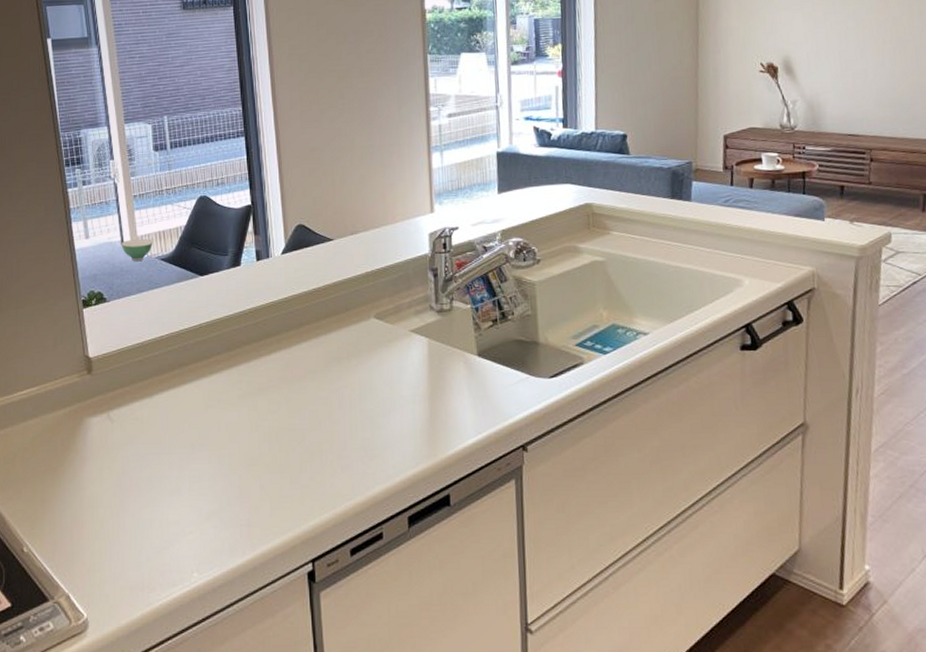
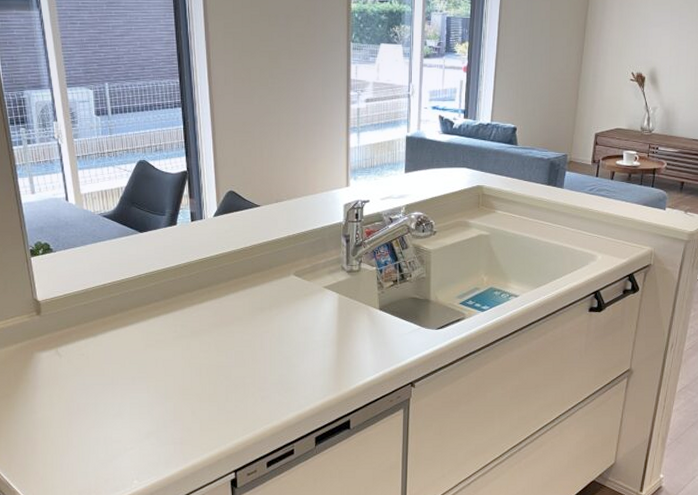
bowl: present [121,238,153,261] -> none [65,196,96,216]

